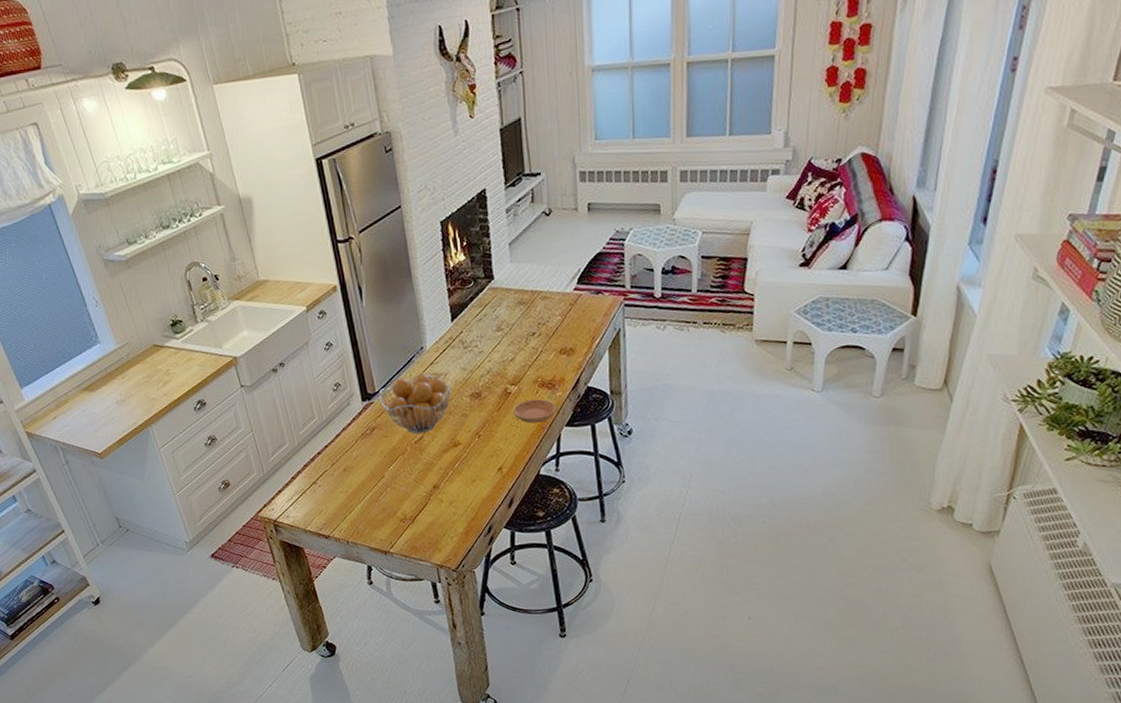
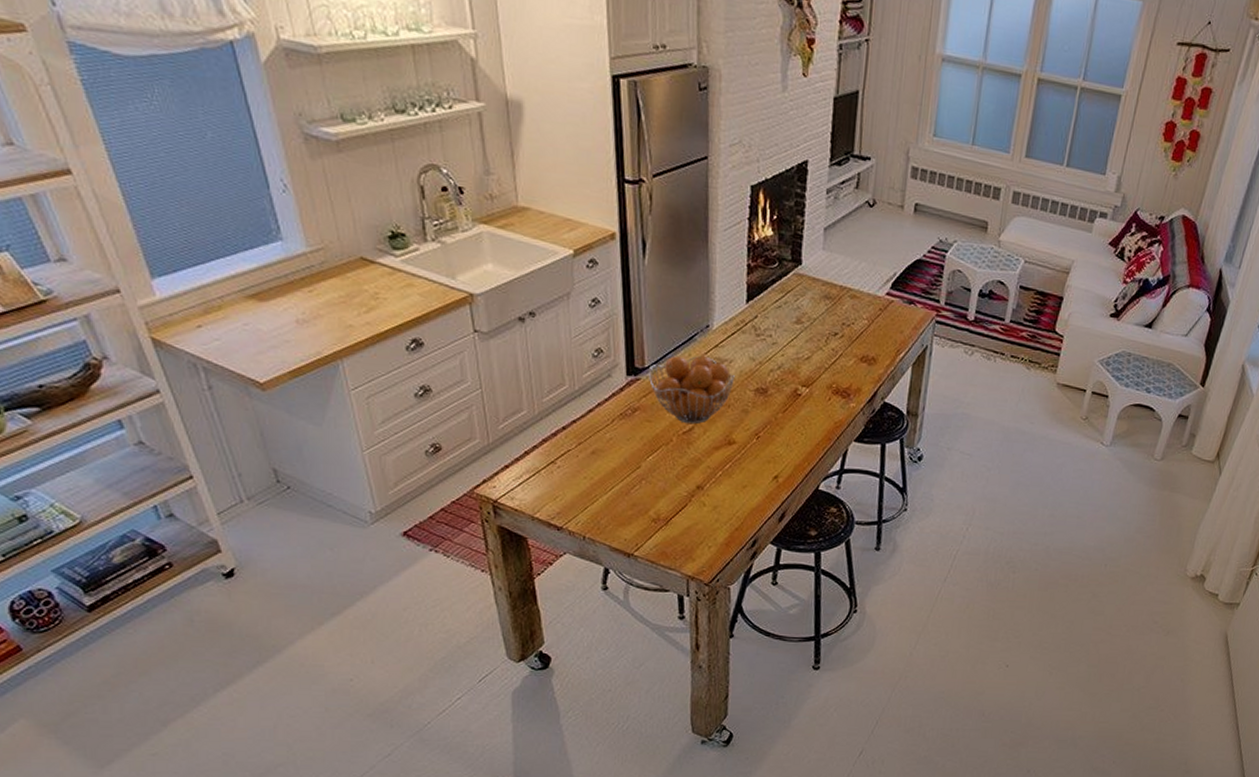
saucer: present [513,399,556,424] -> none [800,406,847,433]

